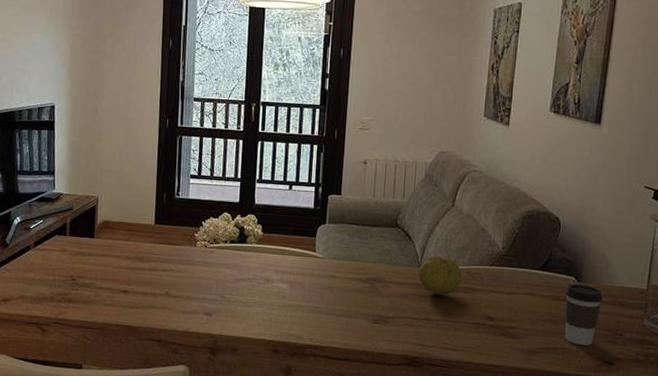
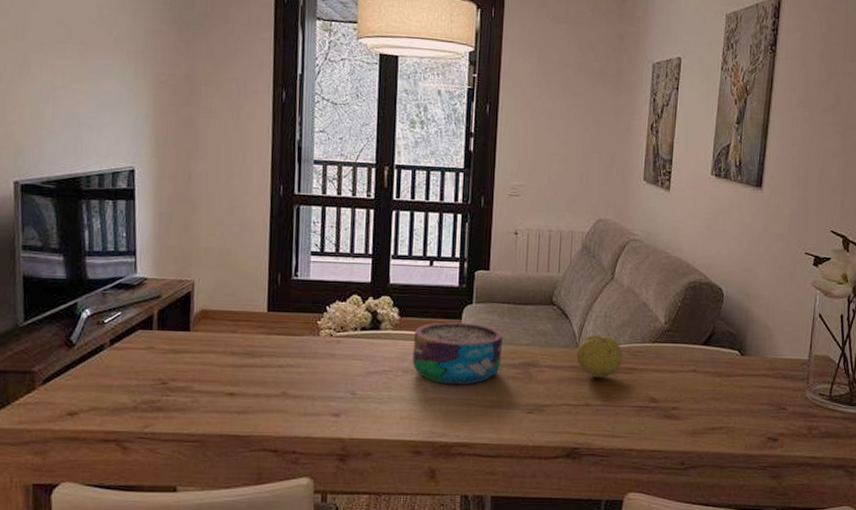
bowl: none [273,238,352,295] -> present [412,322,503,385]
coffee cup: present [565,284,603,346] -> none [729,358,766,422]

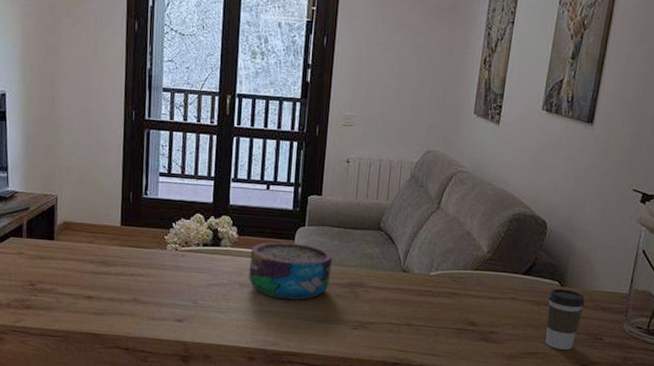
fruit: present [576,333,624,378] -> none [400,259,446,300]
coffee cup: none [729,358,766,422] -> present [545,288,585,350]

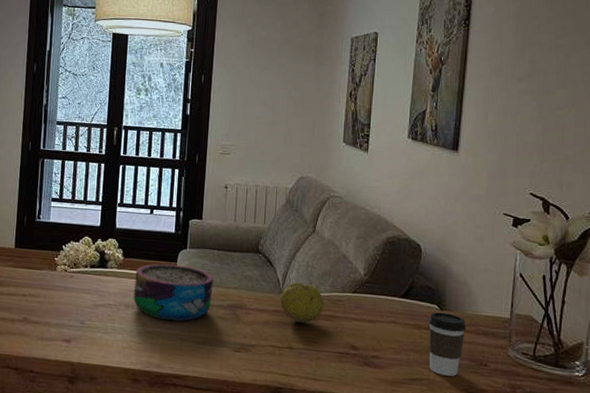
fruit: none [400,259,446,300] -> present [280,281,325,323]

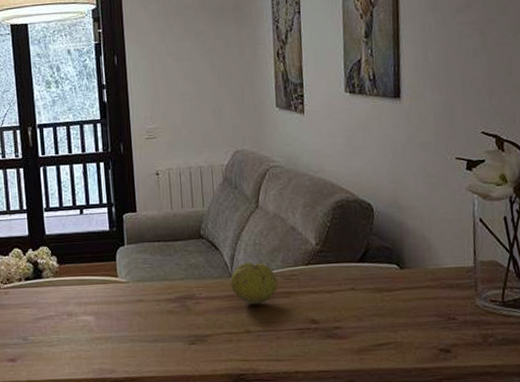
bowl: present [133,263,213,322] -> none [73,263,159,324]
coffee cup: present [428,312,466,376] -> none [389,271,429,336]

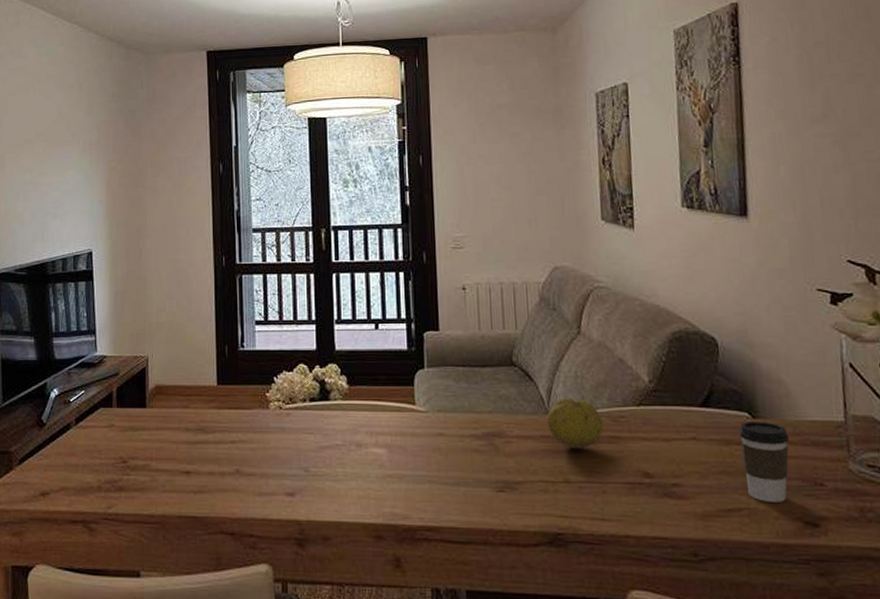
coffee cup: none [389,271,429,336] -> present [739,421,789,502]

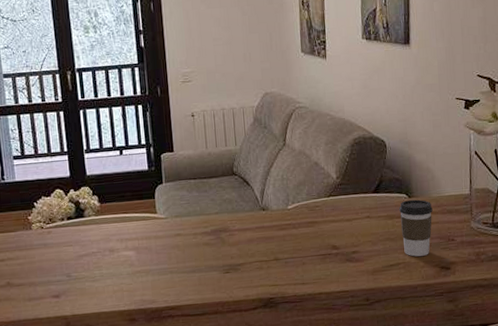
fruit: present [547,397,604,449] -> none [261,195,304,234]

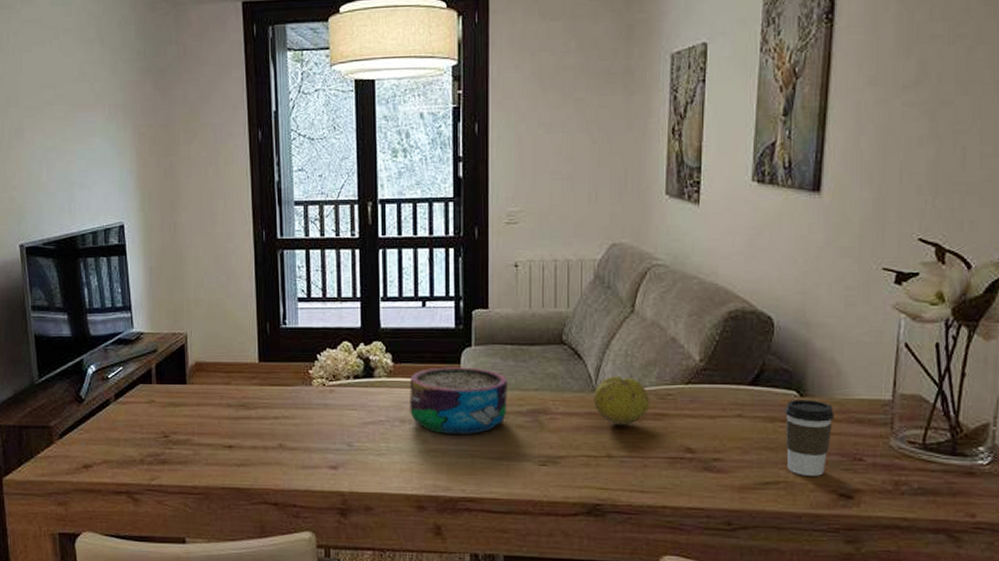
bowl: none [114,200,195,258] -> present [410,367,508,435]
fruit: none [261,195,304,234] -> present [594,375,650,425]

